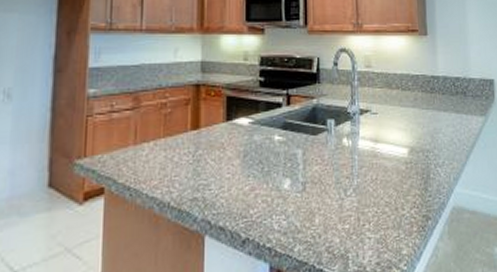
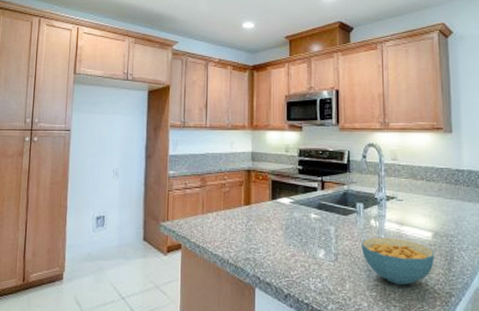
cereal bowl: none [333,157,411,214] -> present [361,236,435,286]

